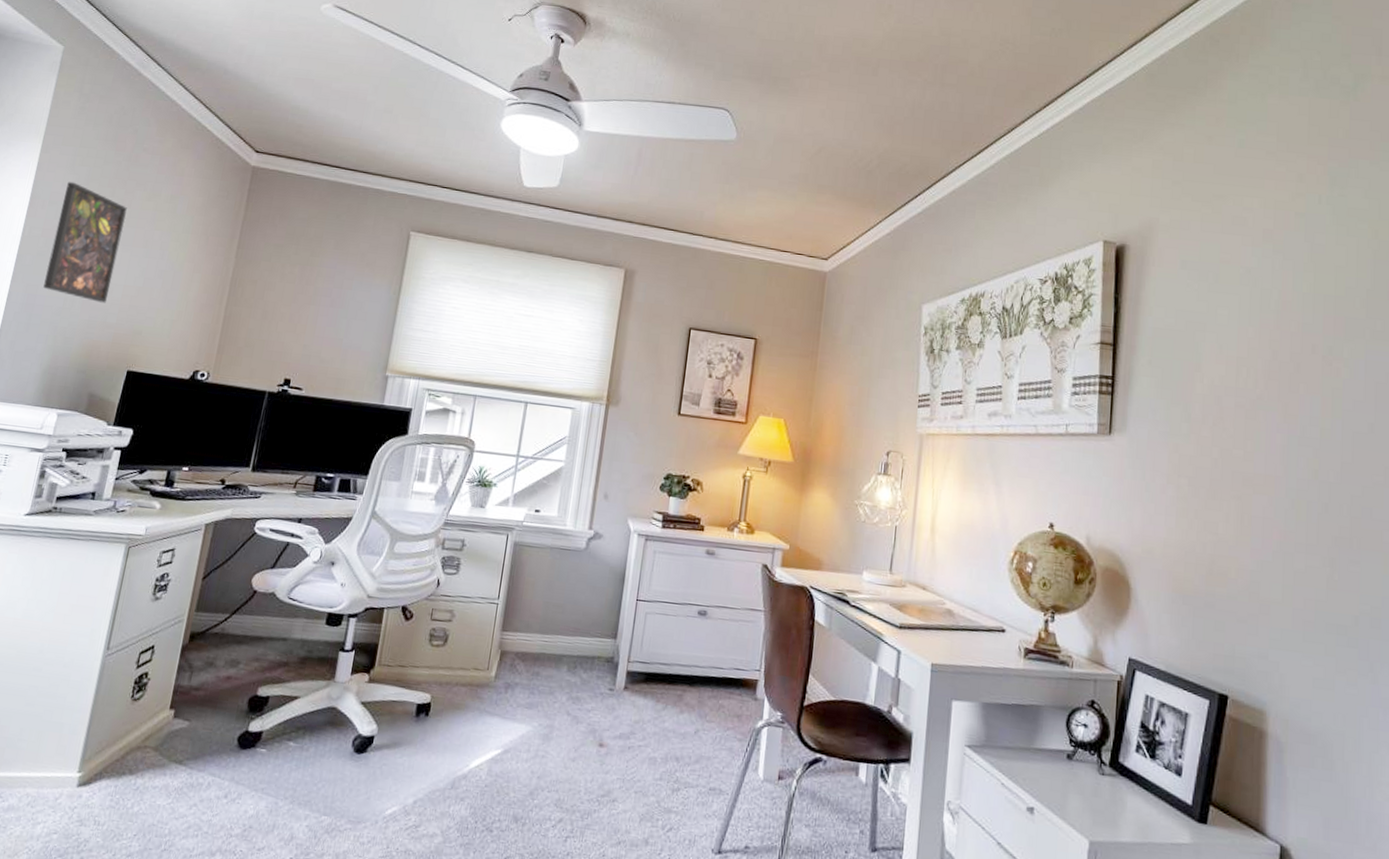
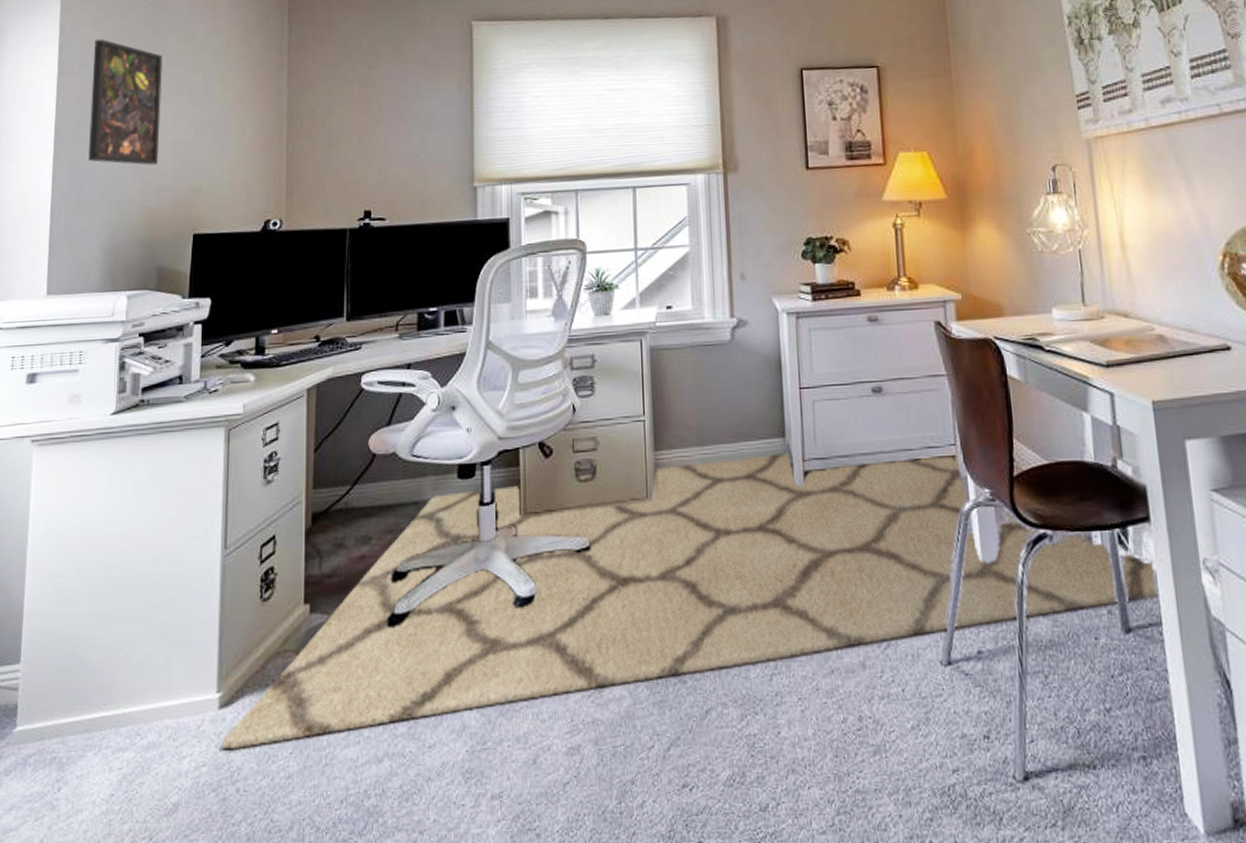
rug: none [73,636,907,827] -> present [221,453,1161,750]

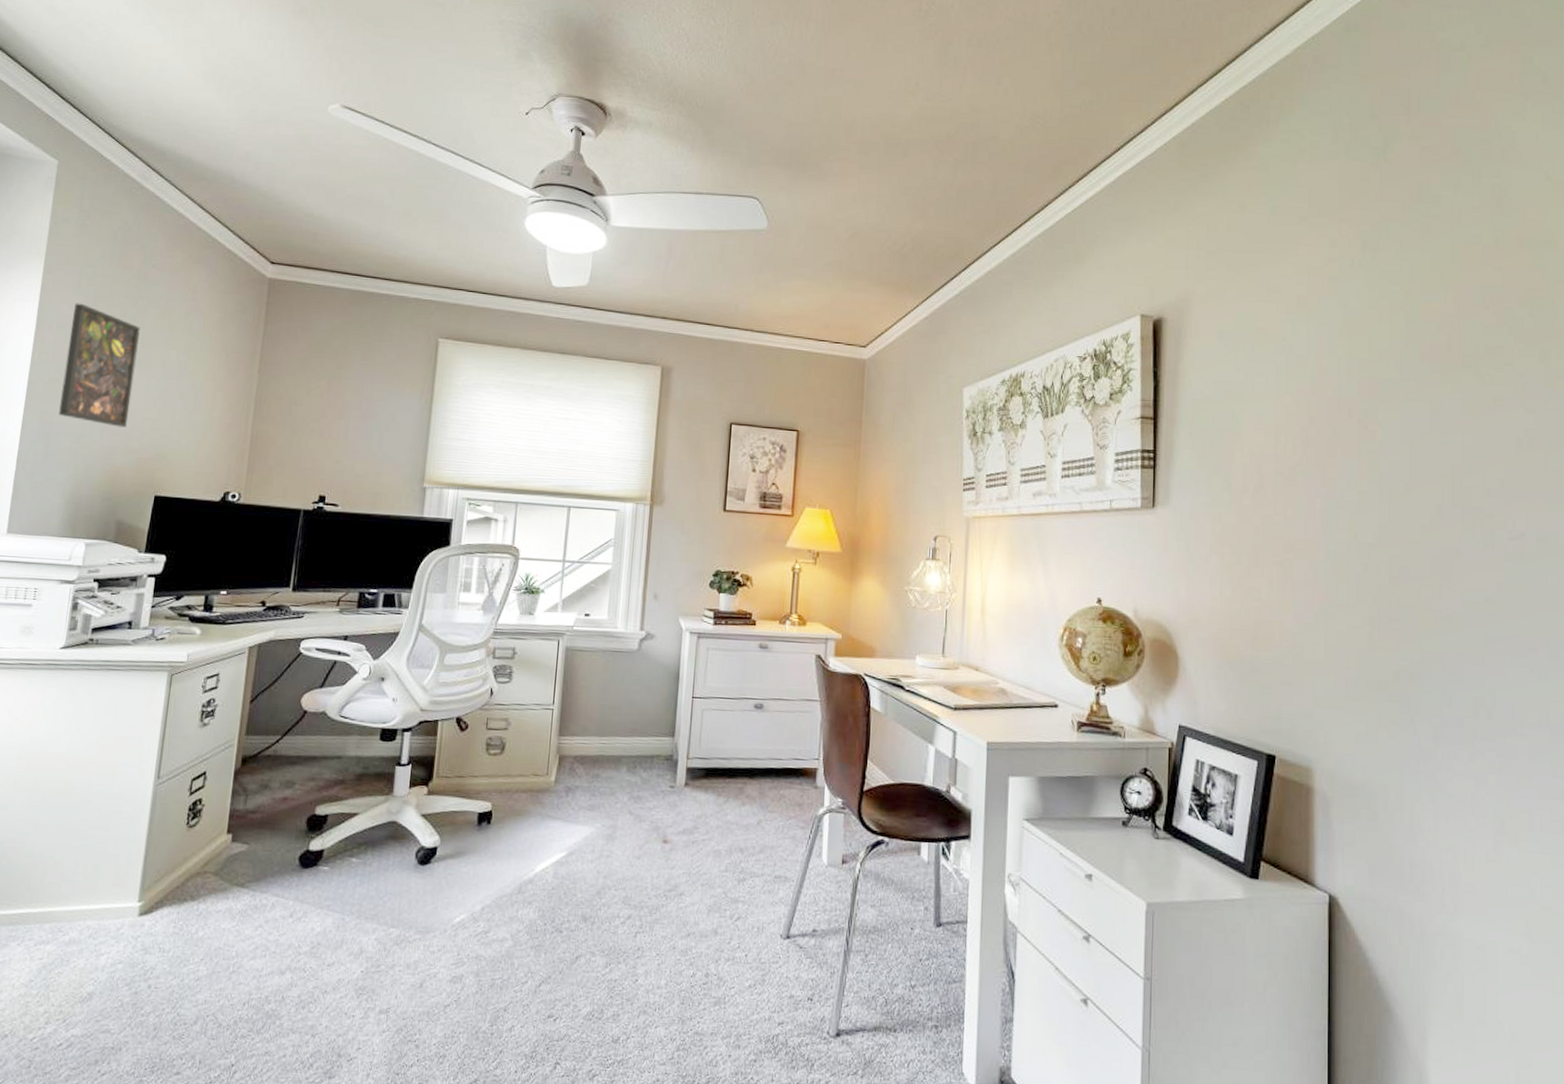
rug: present [221,453,1161,750] -> none [138,749,970,952]

